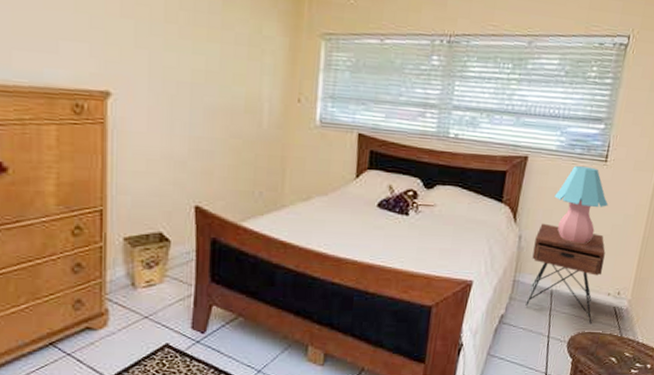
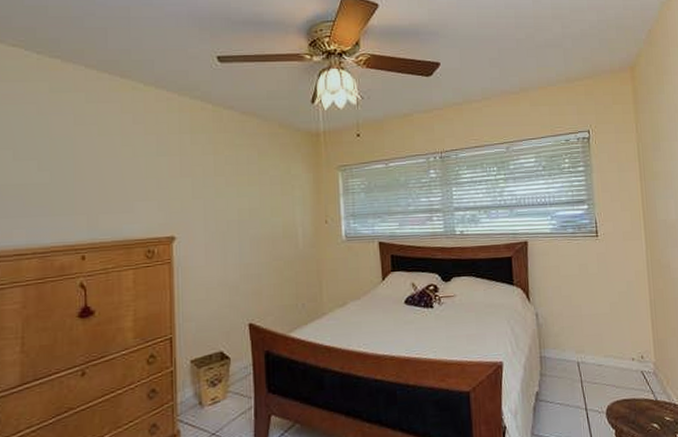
nightstand: present [525,223,606,325] -> none [551,299,624,392]
table lamp: present [554,166,609,244] -> none [559,243,610,314]

